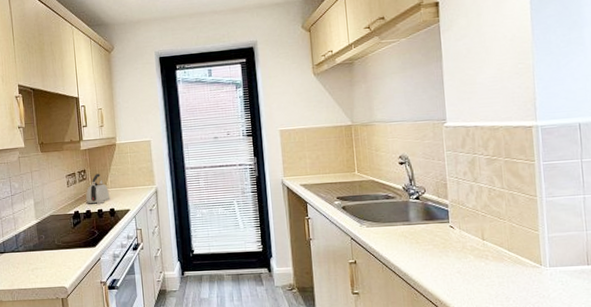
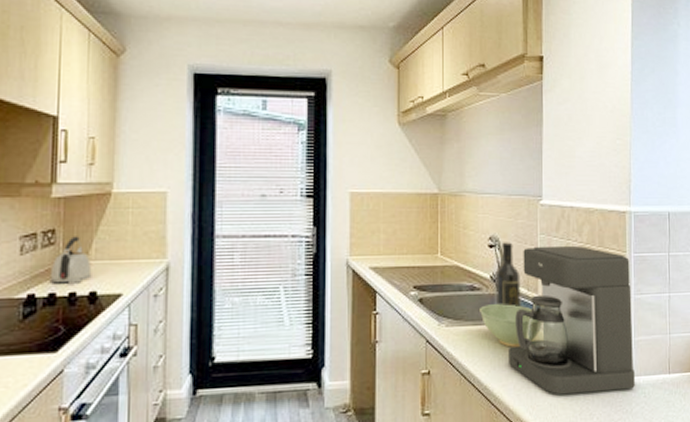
bowl: none [395,208,443,243] -> present [480,304,532,347]
wine bottle: none [407,159,433,211] -> present [495,242,521,307]
coffee maker: none [423,158,551,282] -> present [507,245,635,395]

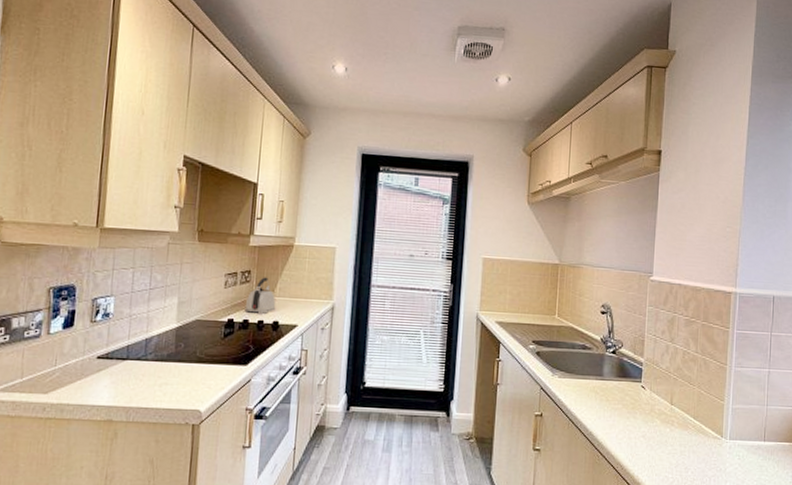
bowl: present [480,304,532,347] -> none [589,362,637,402]
wine bottle: present [495,242,521,307] -> none [604,310,628,367]
coffee maker: present [507,245,635,395] -> none [612,316,732,451]

